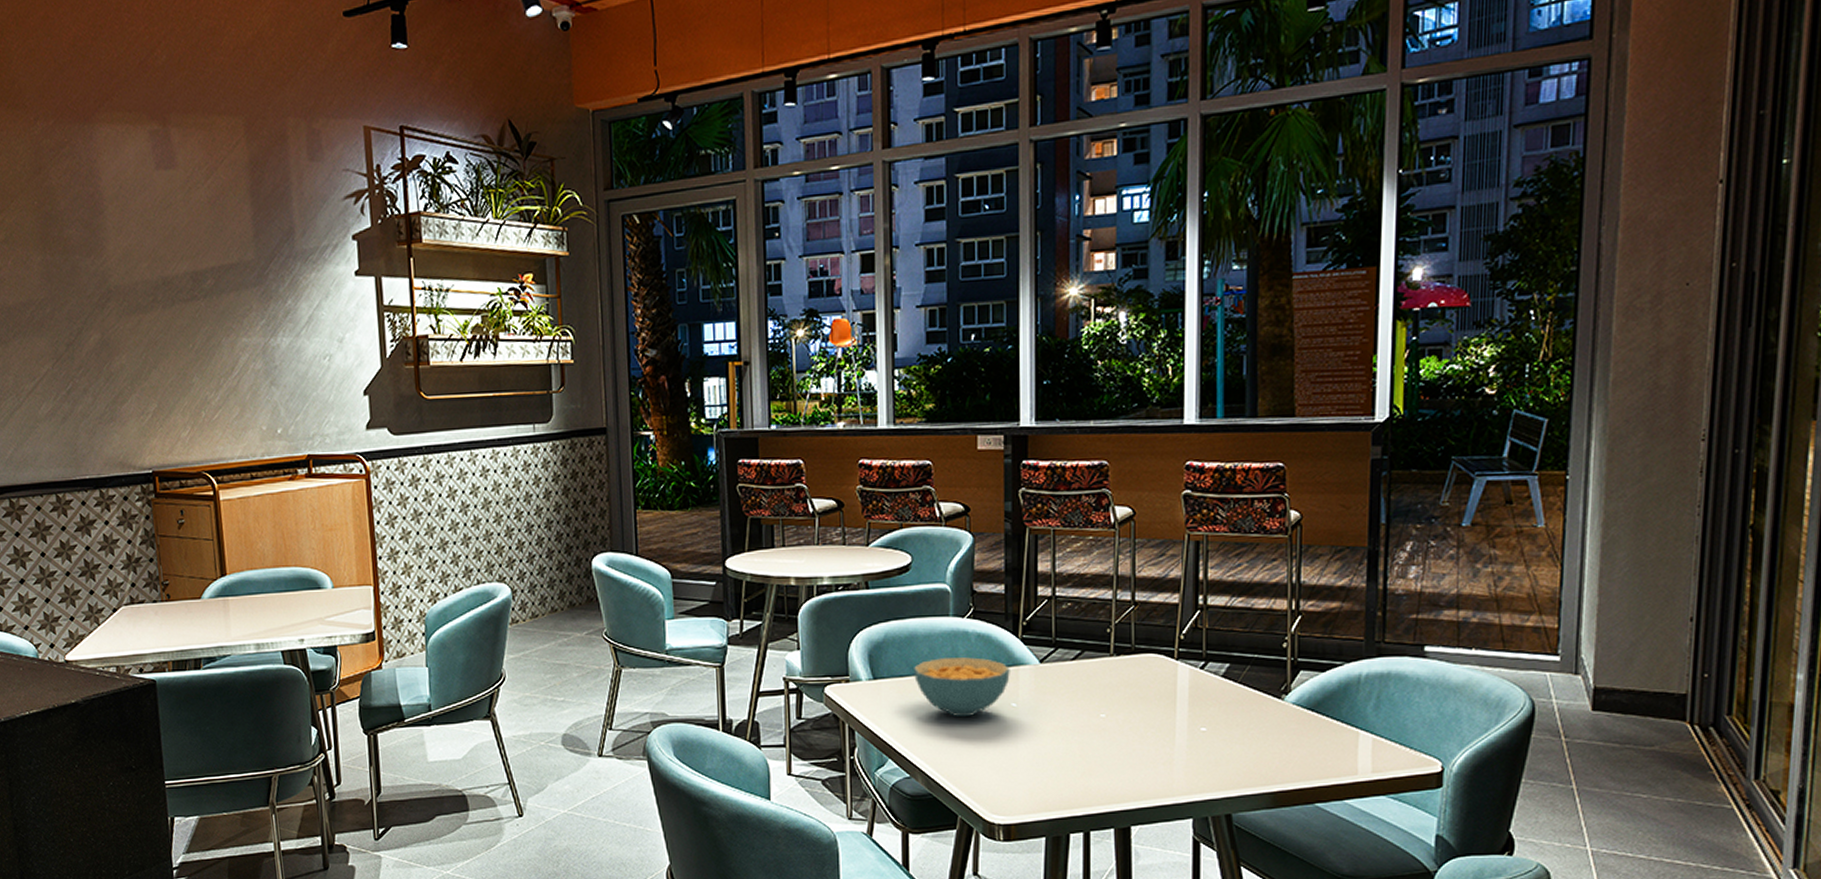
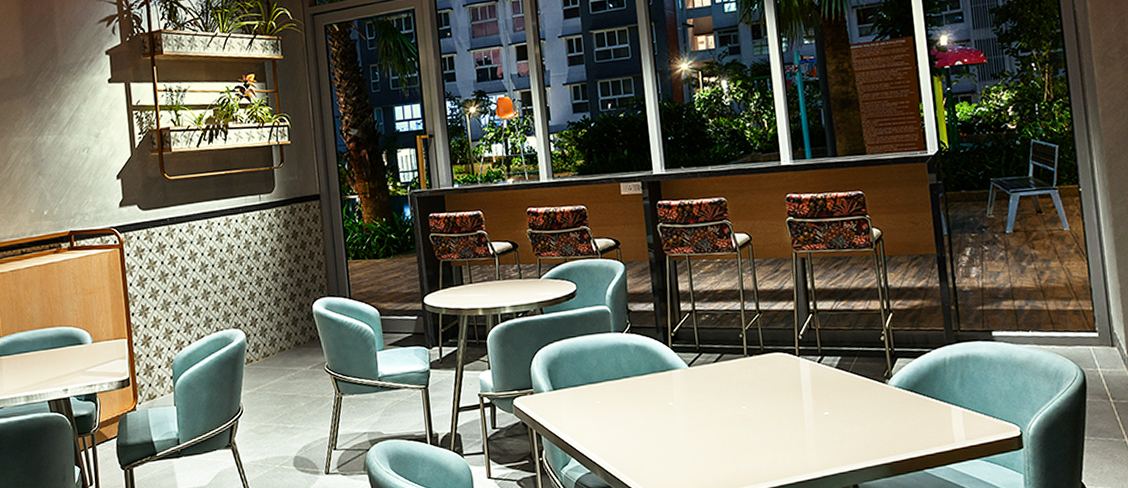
cereal bowl: present [912,657,1010,718] -> none [585,366,665,418]

